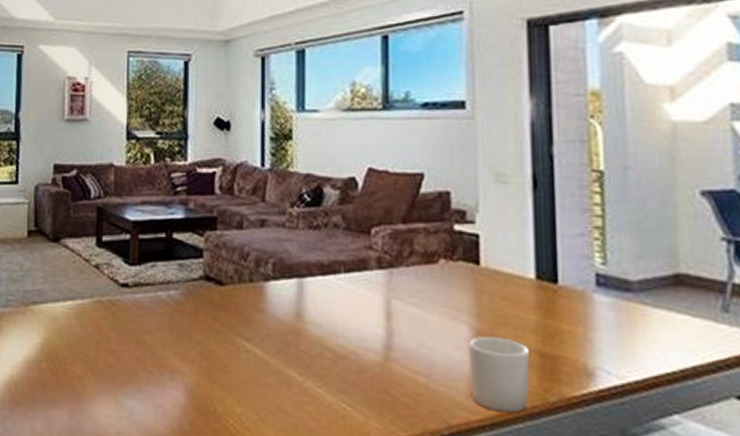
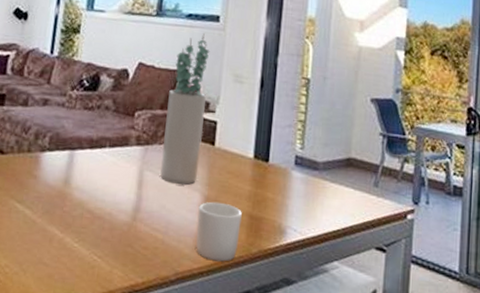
vase: none [411,125,462,315] -> present [160,33,210,185]

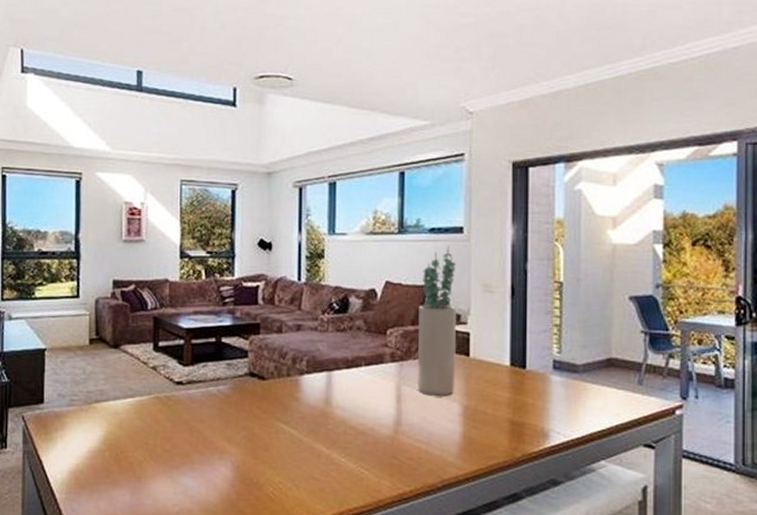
mug: present [195,201,242,262] -> none [458,410,503,467]

